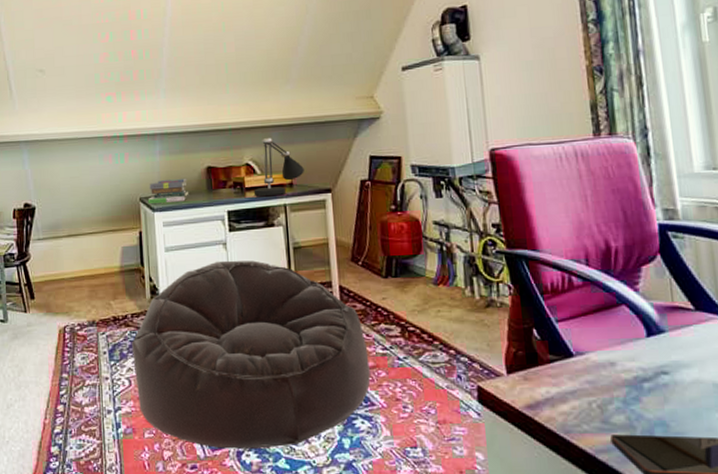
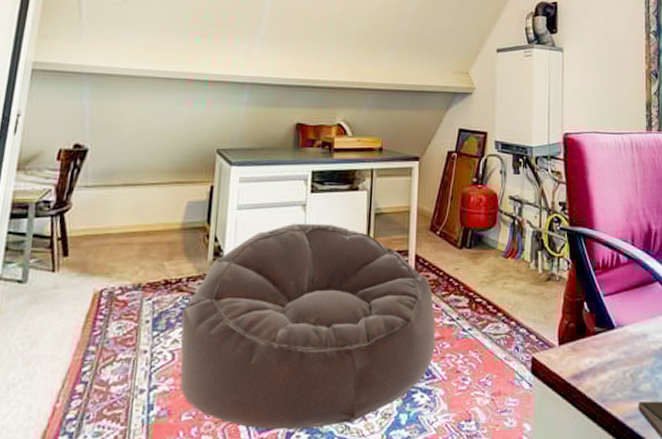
books: present [147,178,189,205] -> none [225,132,274,158]
desk lamp: present [253,138,304,197] -> none [341,100,395,160]

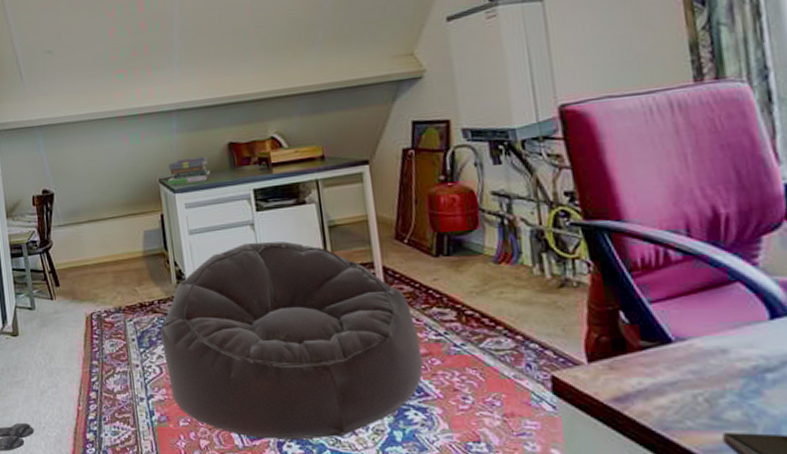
books: none [225,132,274,158] -> present [167,156,211,186]

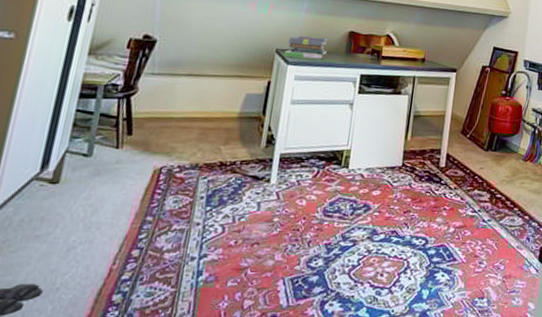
beanbag: present [160,241,423,440] -> none [228,119,460,298]

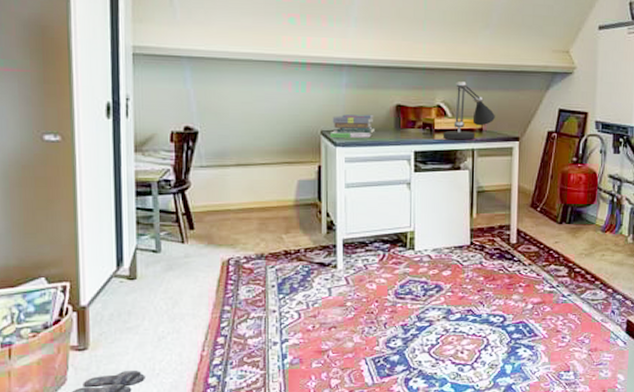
desk lamp: none [388,15,438,68] -> present [442,81,495,140]

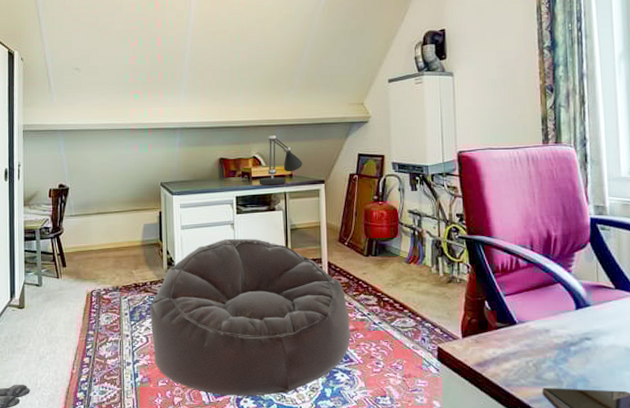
beanbag: none [304,200,537,376] -> present [150,238,350,396]
books: present [329,114,376,139] -> none [167,167,204,189]

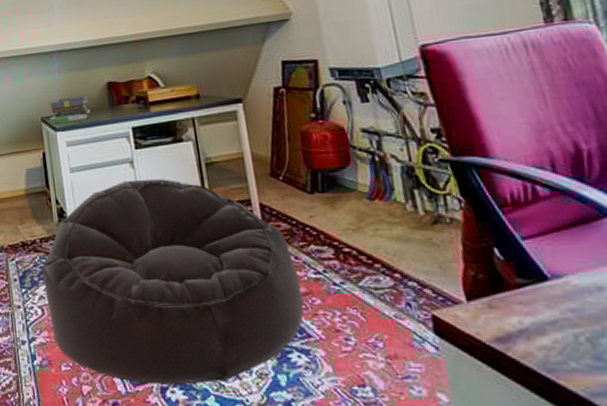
books: none [167,167,204,189] -> present [49,95,91,124]
desk lamp: present [259,135,302,185] -> none [158,48,211,111]

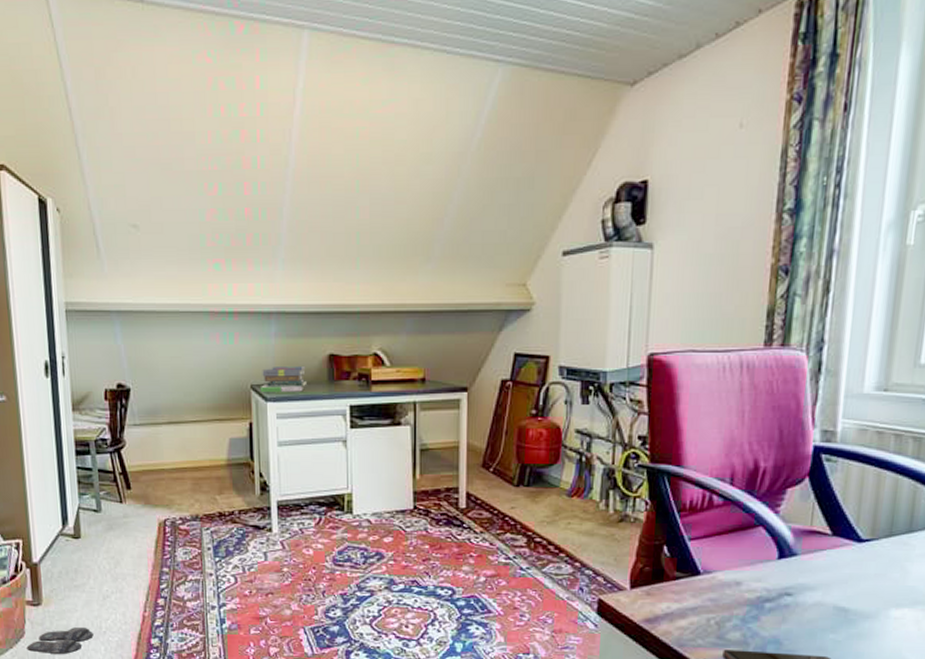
beanbag: present [42,179,305,385] -> none [239,459,490,649]

